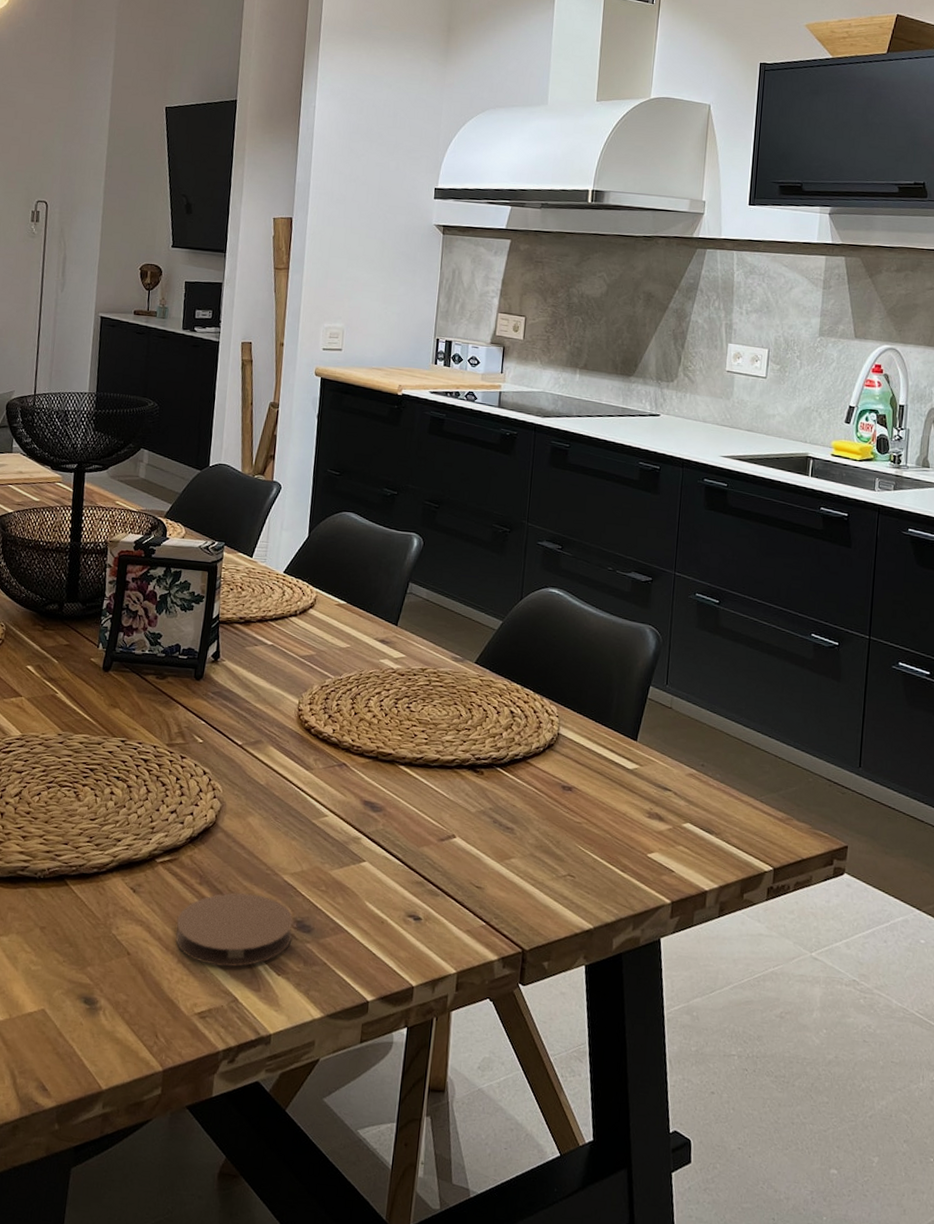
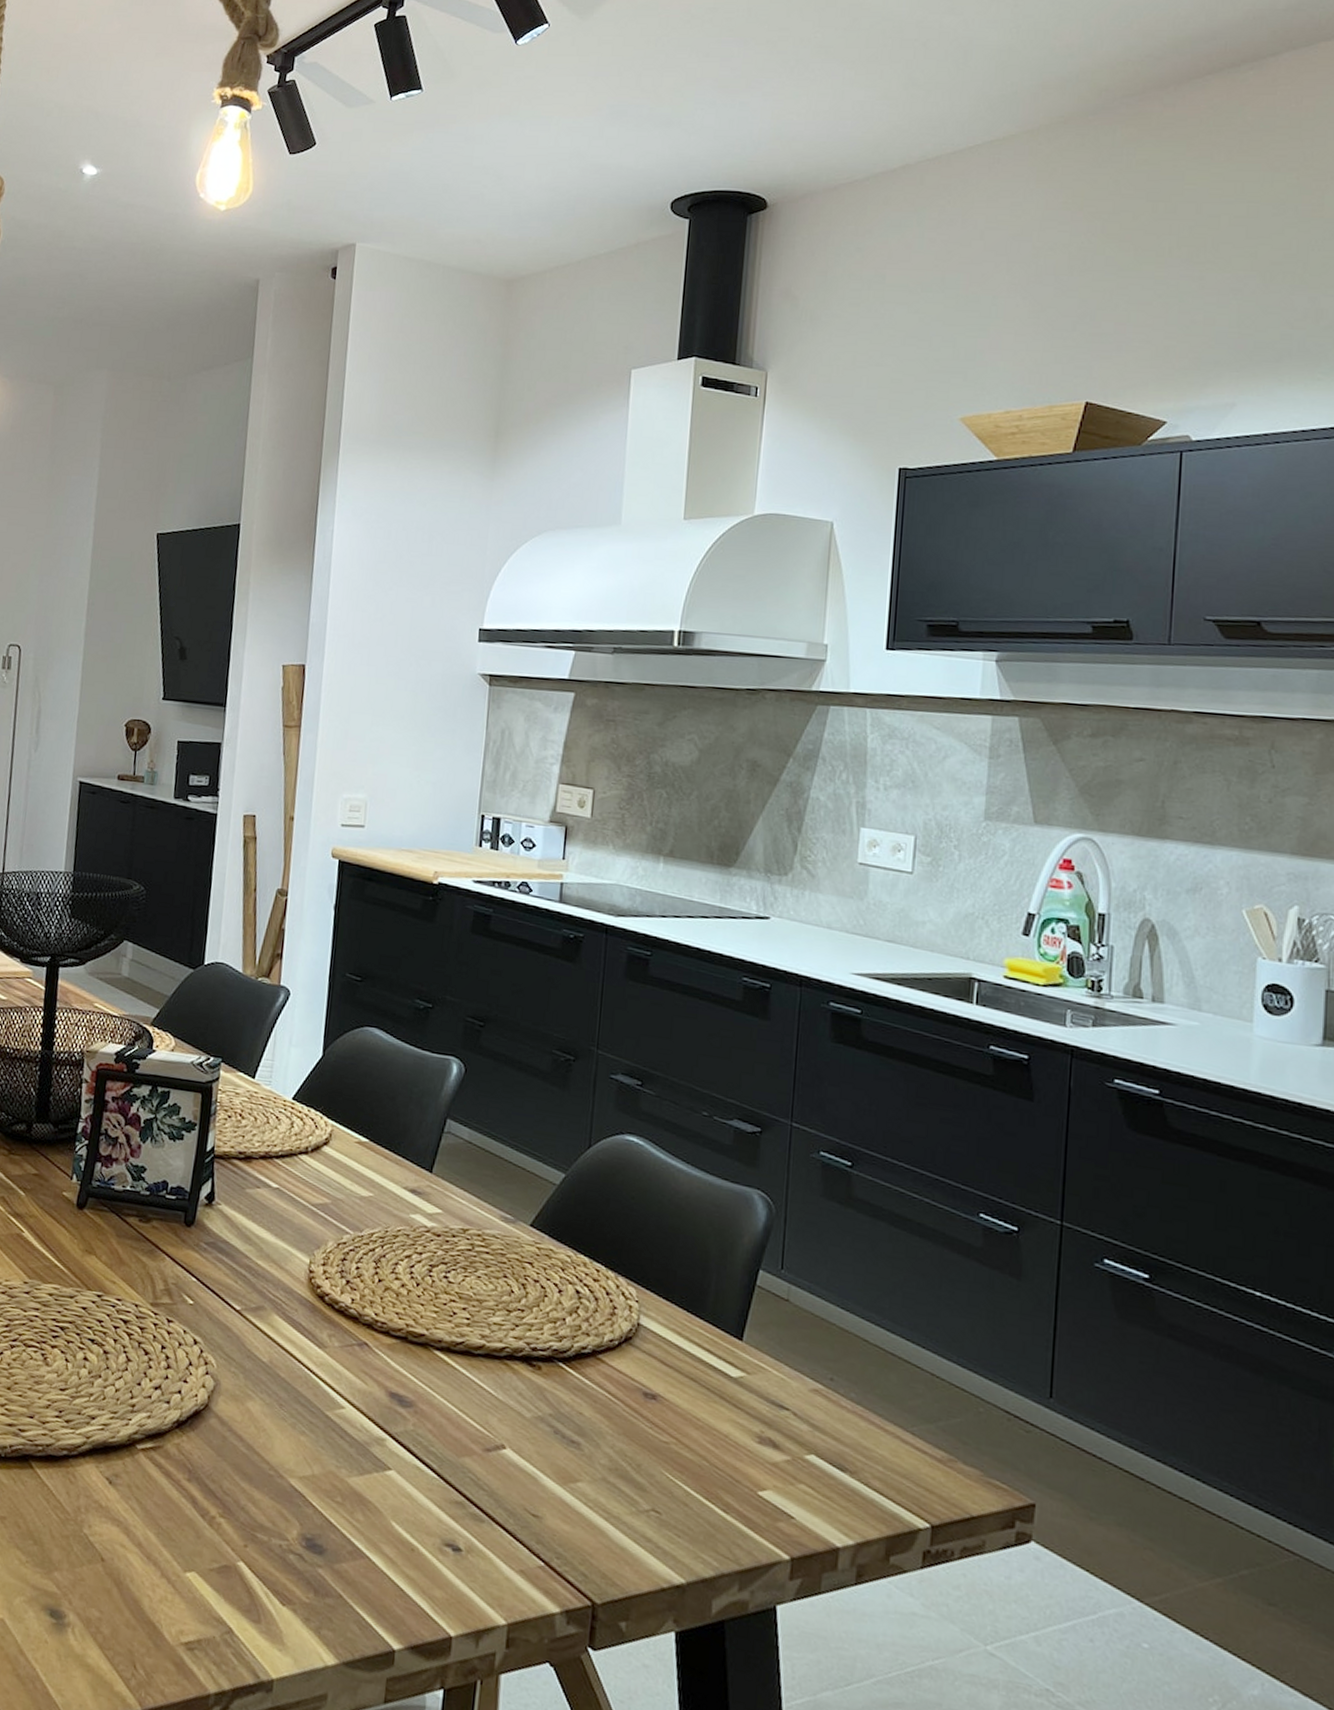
coaster: present [175,892,293,967] -> none [158,1494,302,1590]

